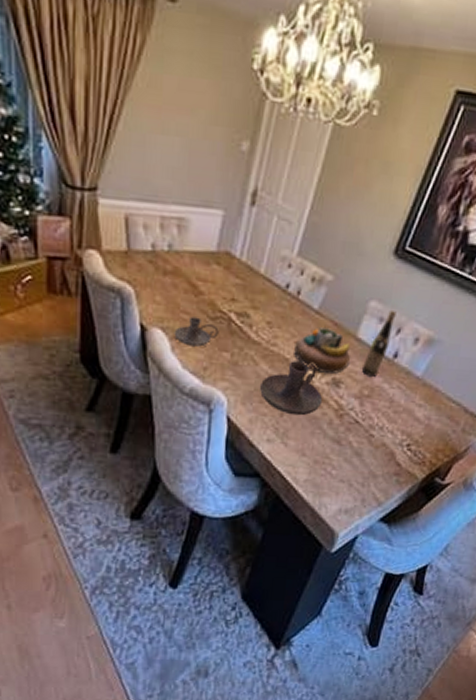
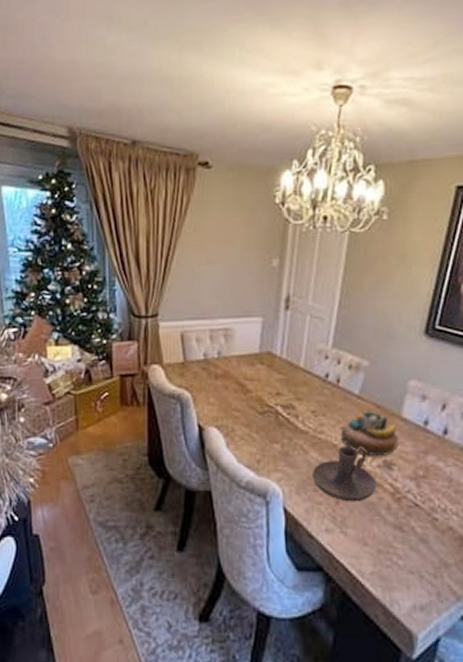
candle holder: present [174,316,219,347] -> none [228,413,268,441]
wine bottle: present [361,309,397,377] -> none [411,386,438,456]

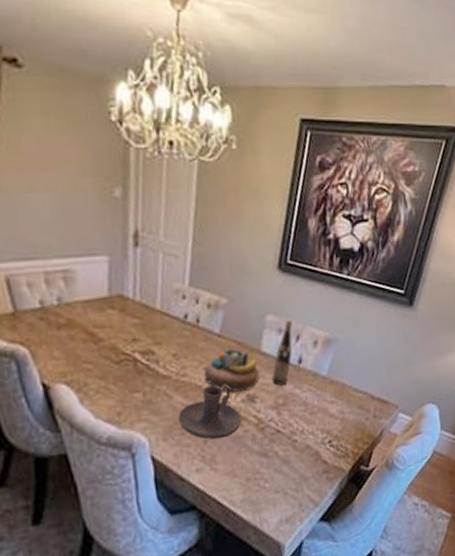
wine bottle: none [411,386,438,456] -> present [271,319,293,386]

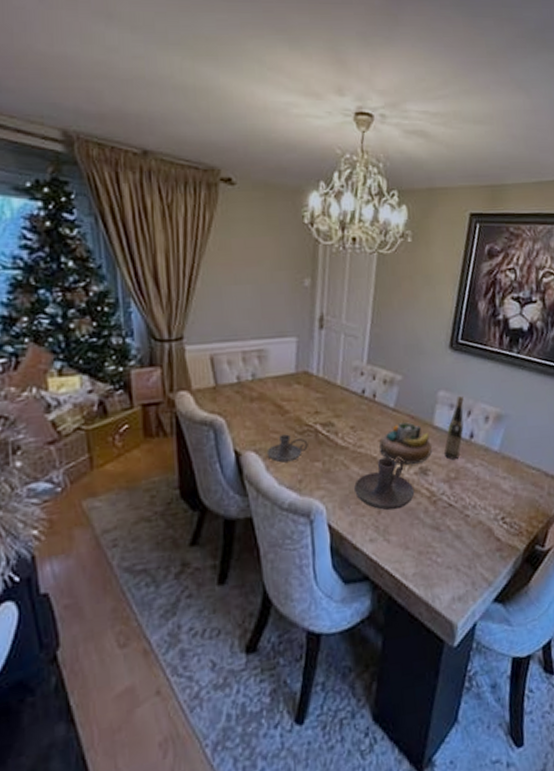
candle holder: none [79,364,127,395] -> present [266,434,308,463]

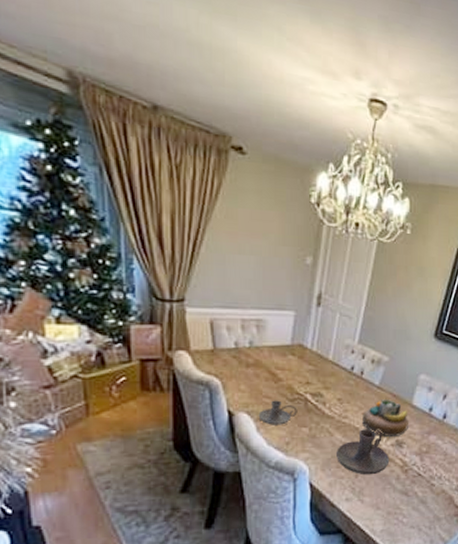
wine bottle: present [443,395,464,460] -> none [418,380,441,436]

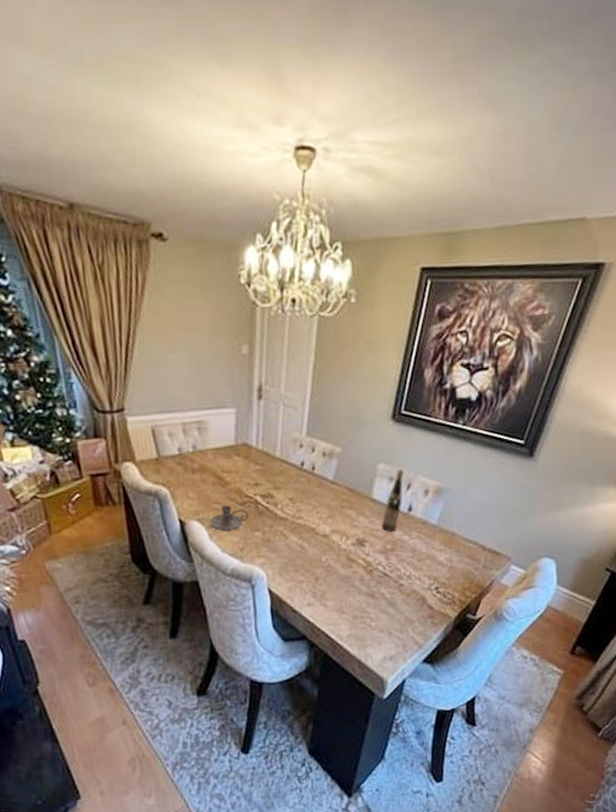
candle holder: present [337,429,390,475] -> none [293,528,352,578]
decorative bowl: present [362,398,408,437] -> none [318,494,369,536]
wine bottle: none [418,380,441,436] -> present [381,468,404,532]

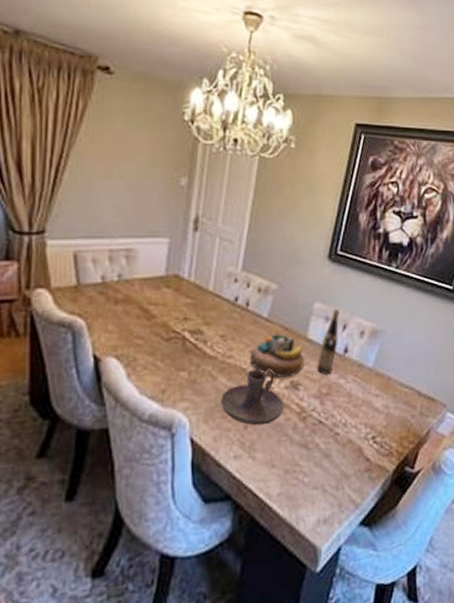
candle holder: present [209,505,249,532] -> none [128,340,174,371]
candle holder: none [293,528,352,578] -> present [221,369,285,426]
decorative bowl: none [318,494,369,536] -> present [250,332,304,378]

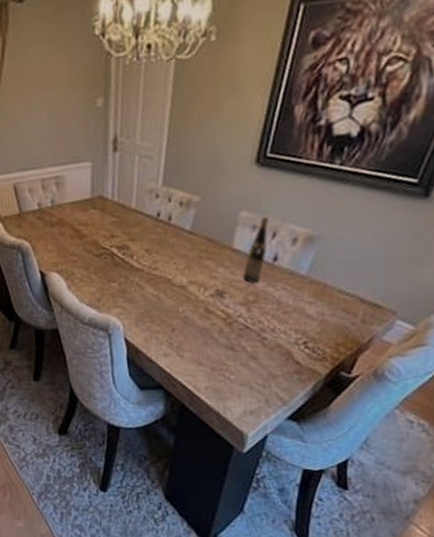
candle holder: present [221,369,285,426] -> none [149,279,210,330]
decorative bowl: present [250,332,304,378] -> none [174,244,229,287]

